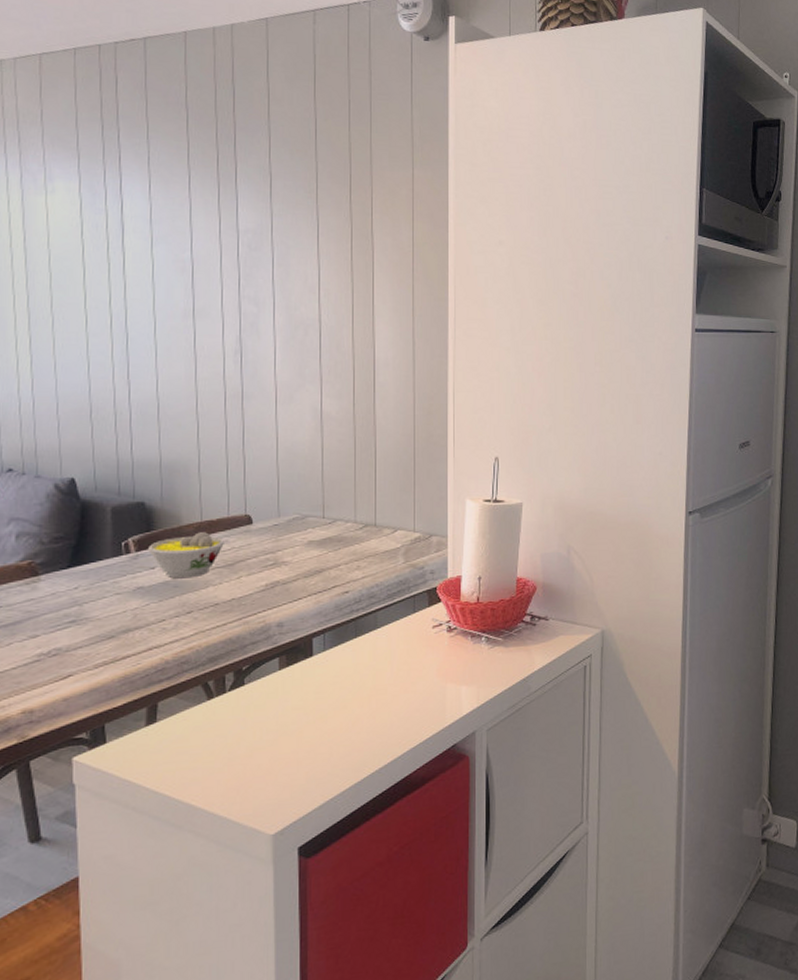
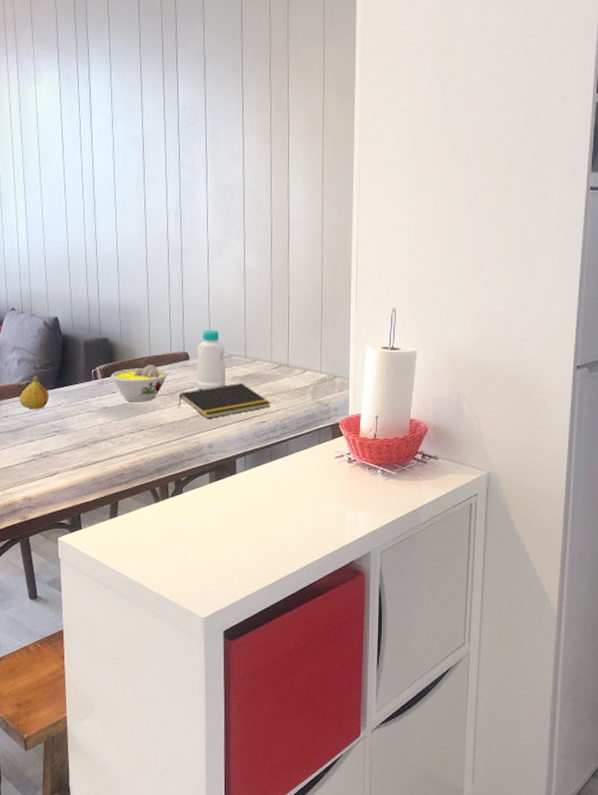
fruit: none [17,554,61,596] -> present [19,376,49,409]
notepad: none [238,547,355,594] -> present [178,382,271,419]
bottle: none [262,487,300,559] -> present [196,329,226,390]

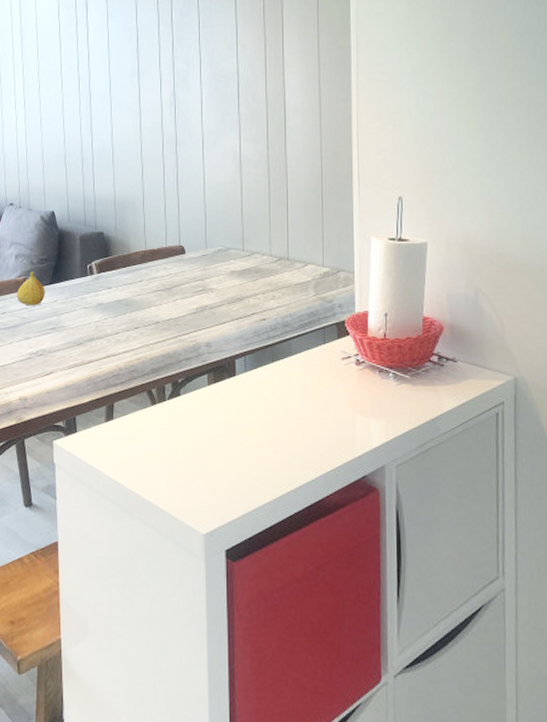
bowl: present [111,365,167,402] -> none [106,259,163,298]
notepad: present [178,382,271,419] -> none [174,277,271,317]
bottle: present [196,329,226,390] -> none [193,222,224,285]

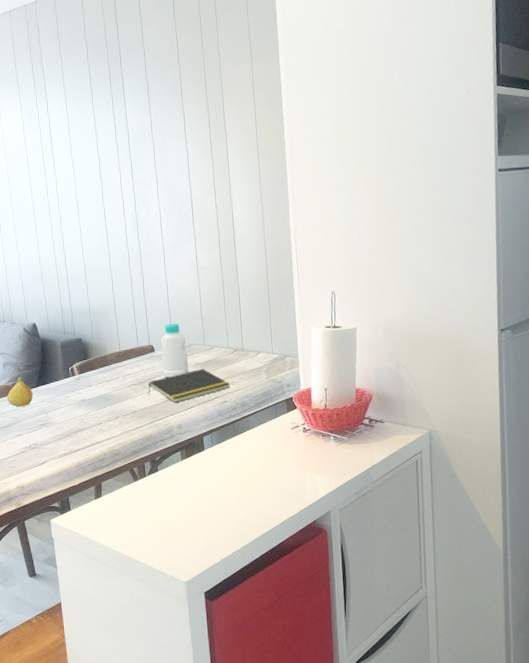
notepad: none [174,277,271,317] -> present [148,368,230,403]
bottle: none [193,222,224,285] -> present [160,323,189,378]

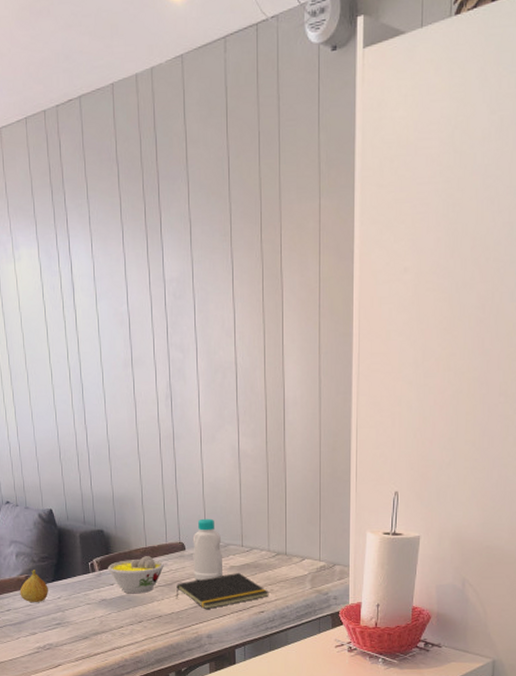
bowl: none [86,359,137,394] -> present [108,556,164,594]

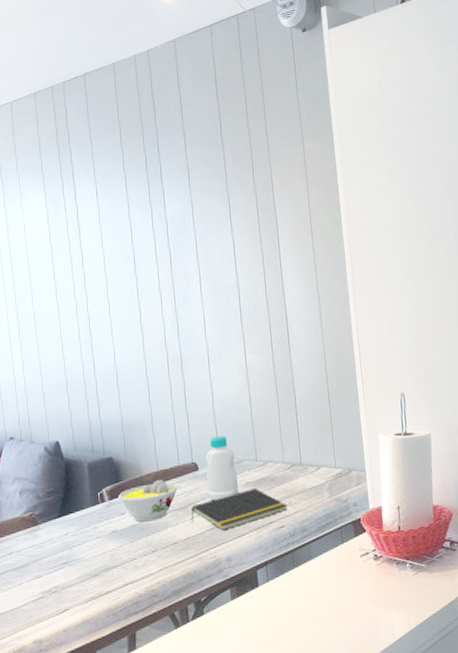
fruit: present [19,570,48,602] -> none [23,506,55,542]

